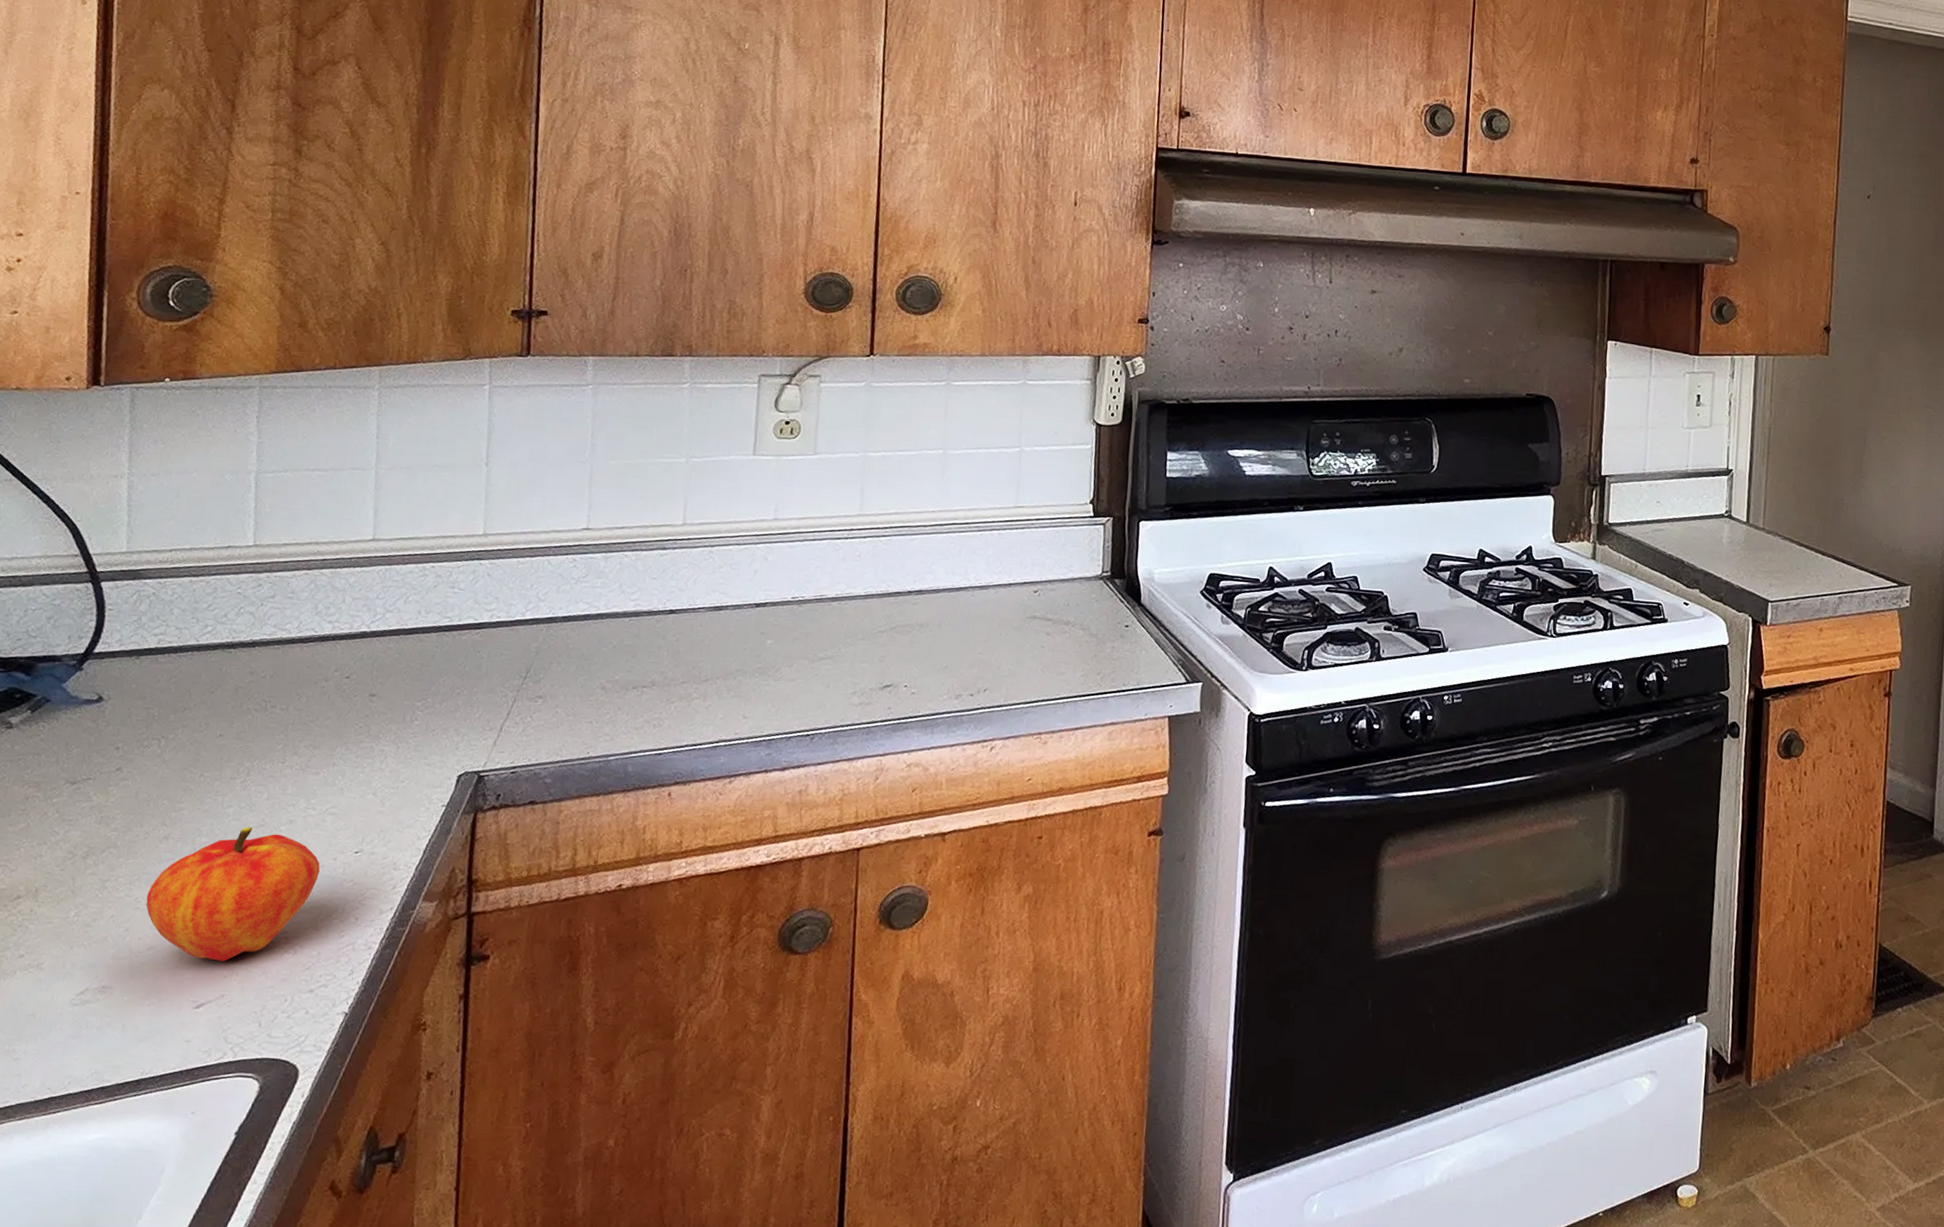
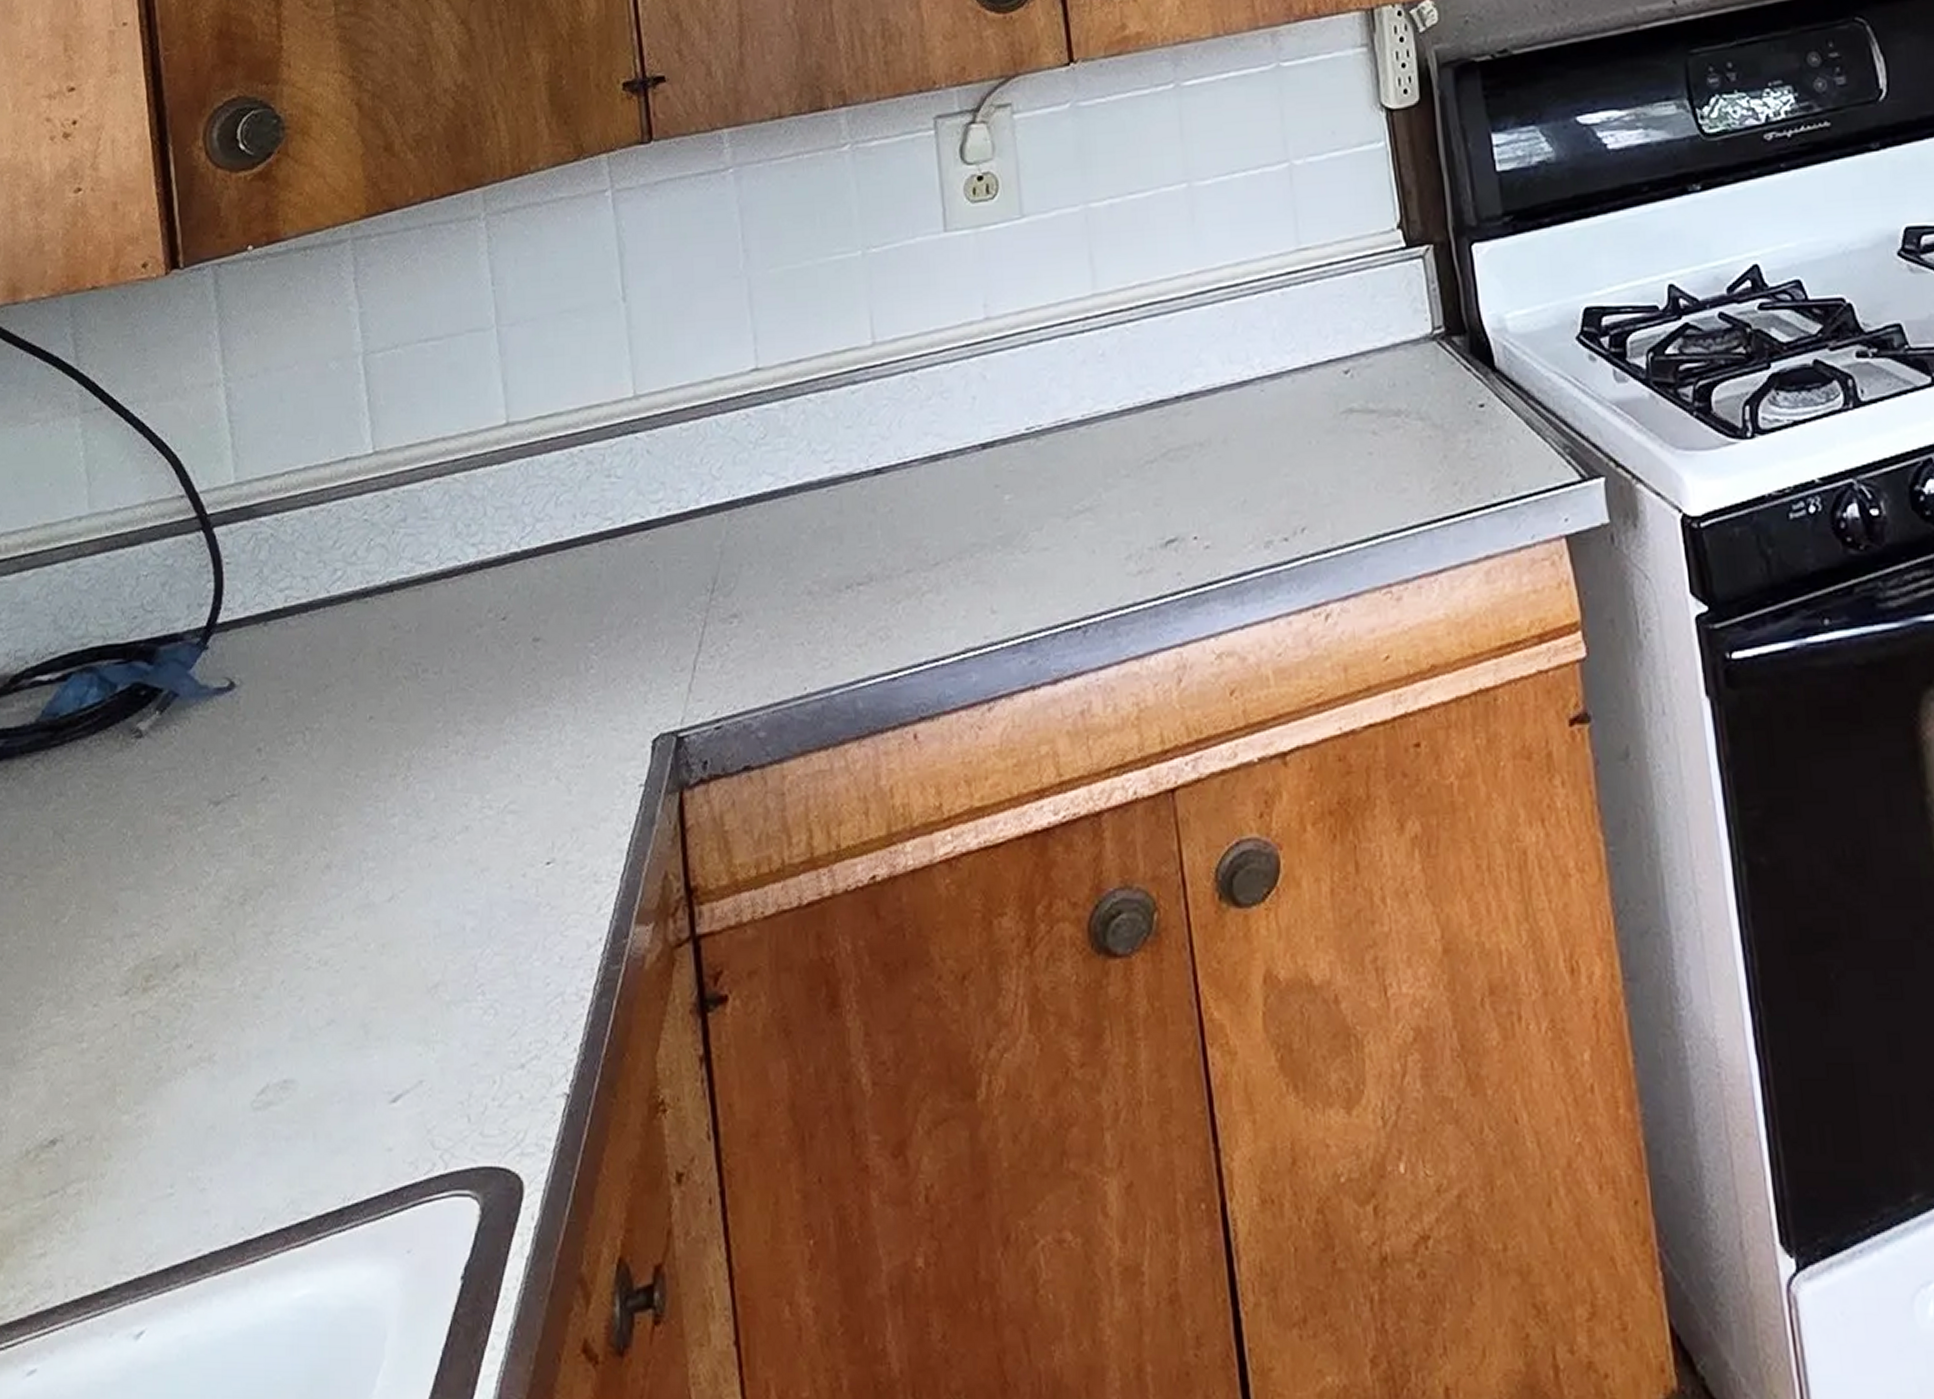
fruit: present [146,827,320,962] -> none [317,841,509,1033]

